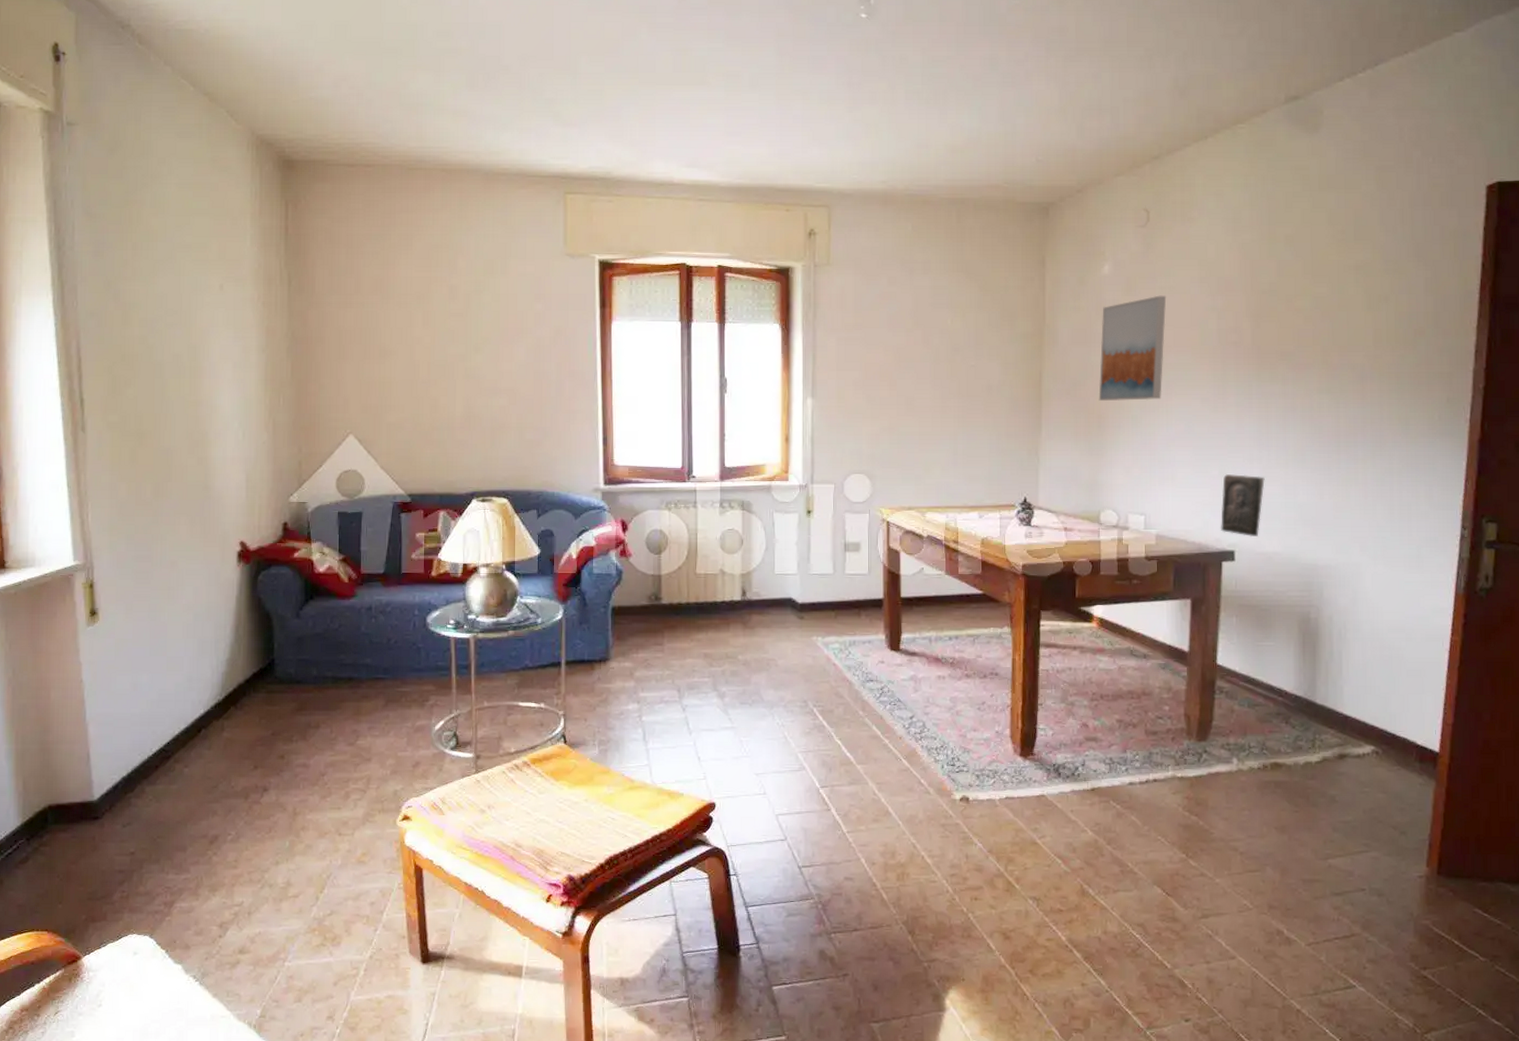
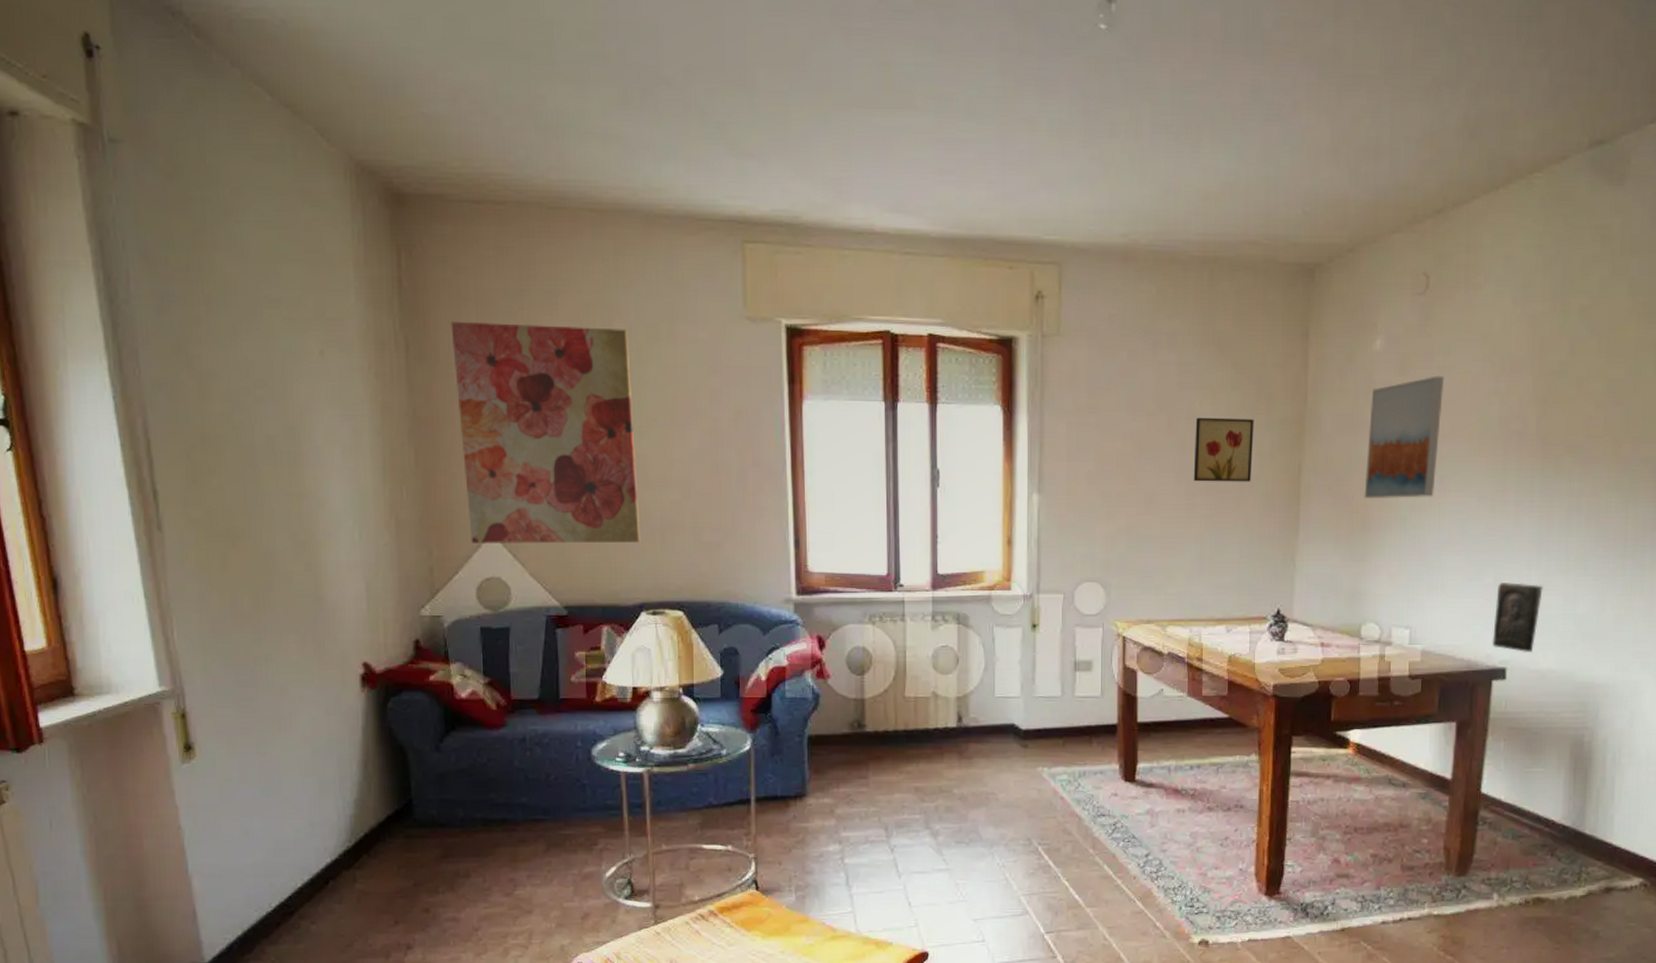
wall art: none [325,260,474,442] -> present [451,321,641,544]
wall art: none [947,332,999,387] -> present [1193,417,1254,482]

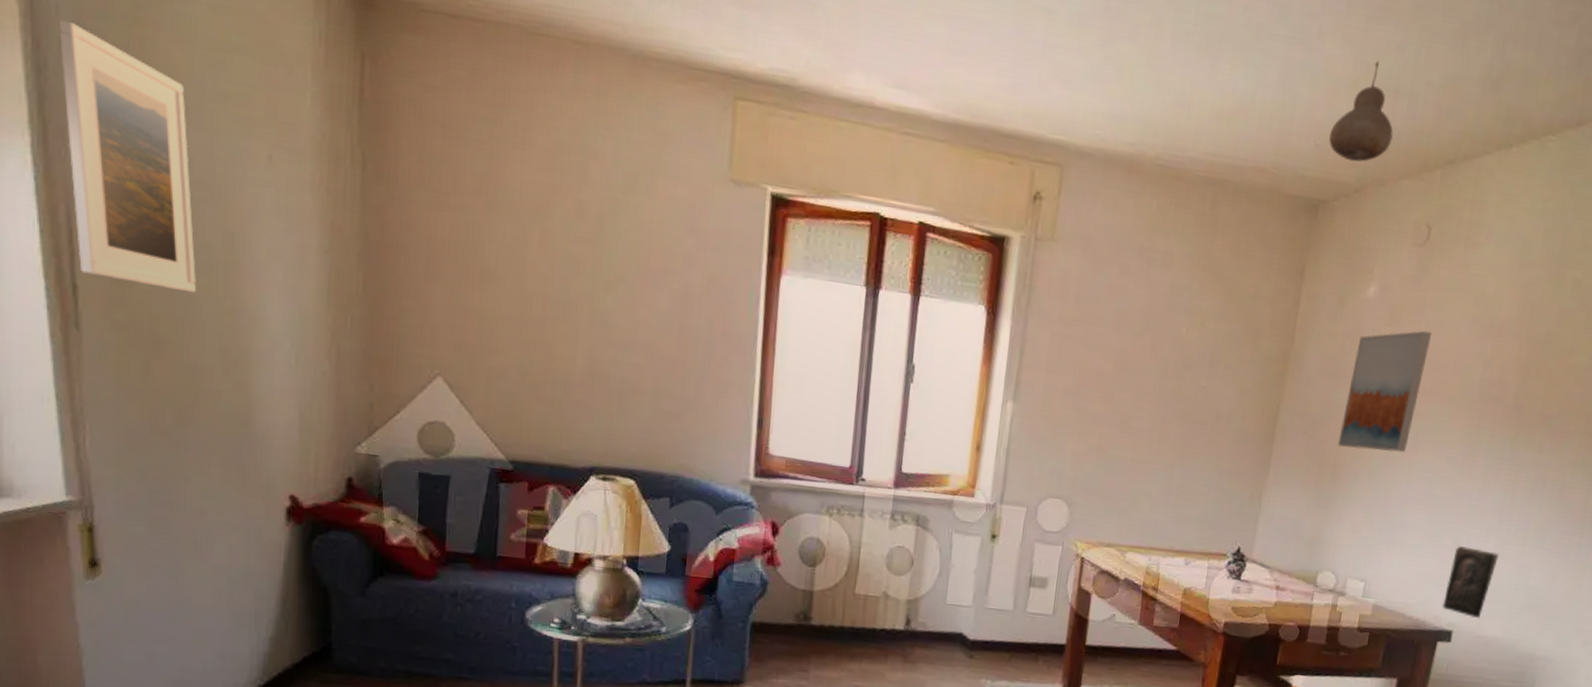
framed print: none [125,253,265,485] -> present [58,19,197,293]
wall art: present [451,321,641,544] -> none [413,142,603,403]
wall art: present [1193,417,1254,482] -> none [1170,343,1239,416]
pendant light: none [1317,125,1380,223] -> present [1329,60,1394,162]

